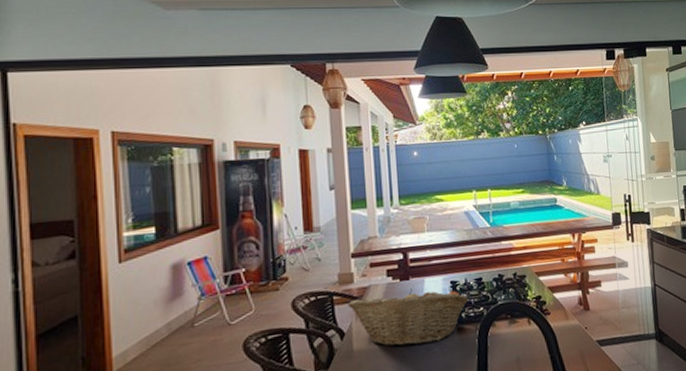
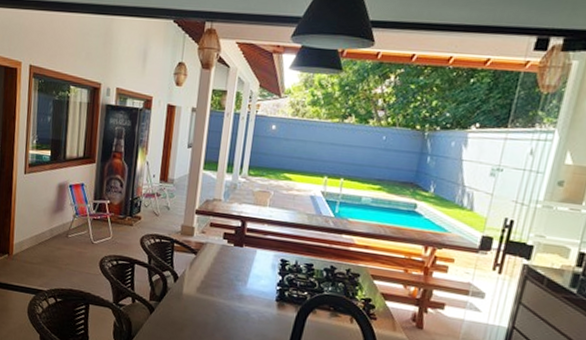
fruit basket: present [348,289,469,347] -> none [185,251,295,310]

